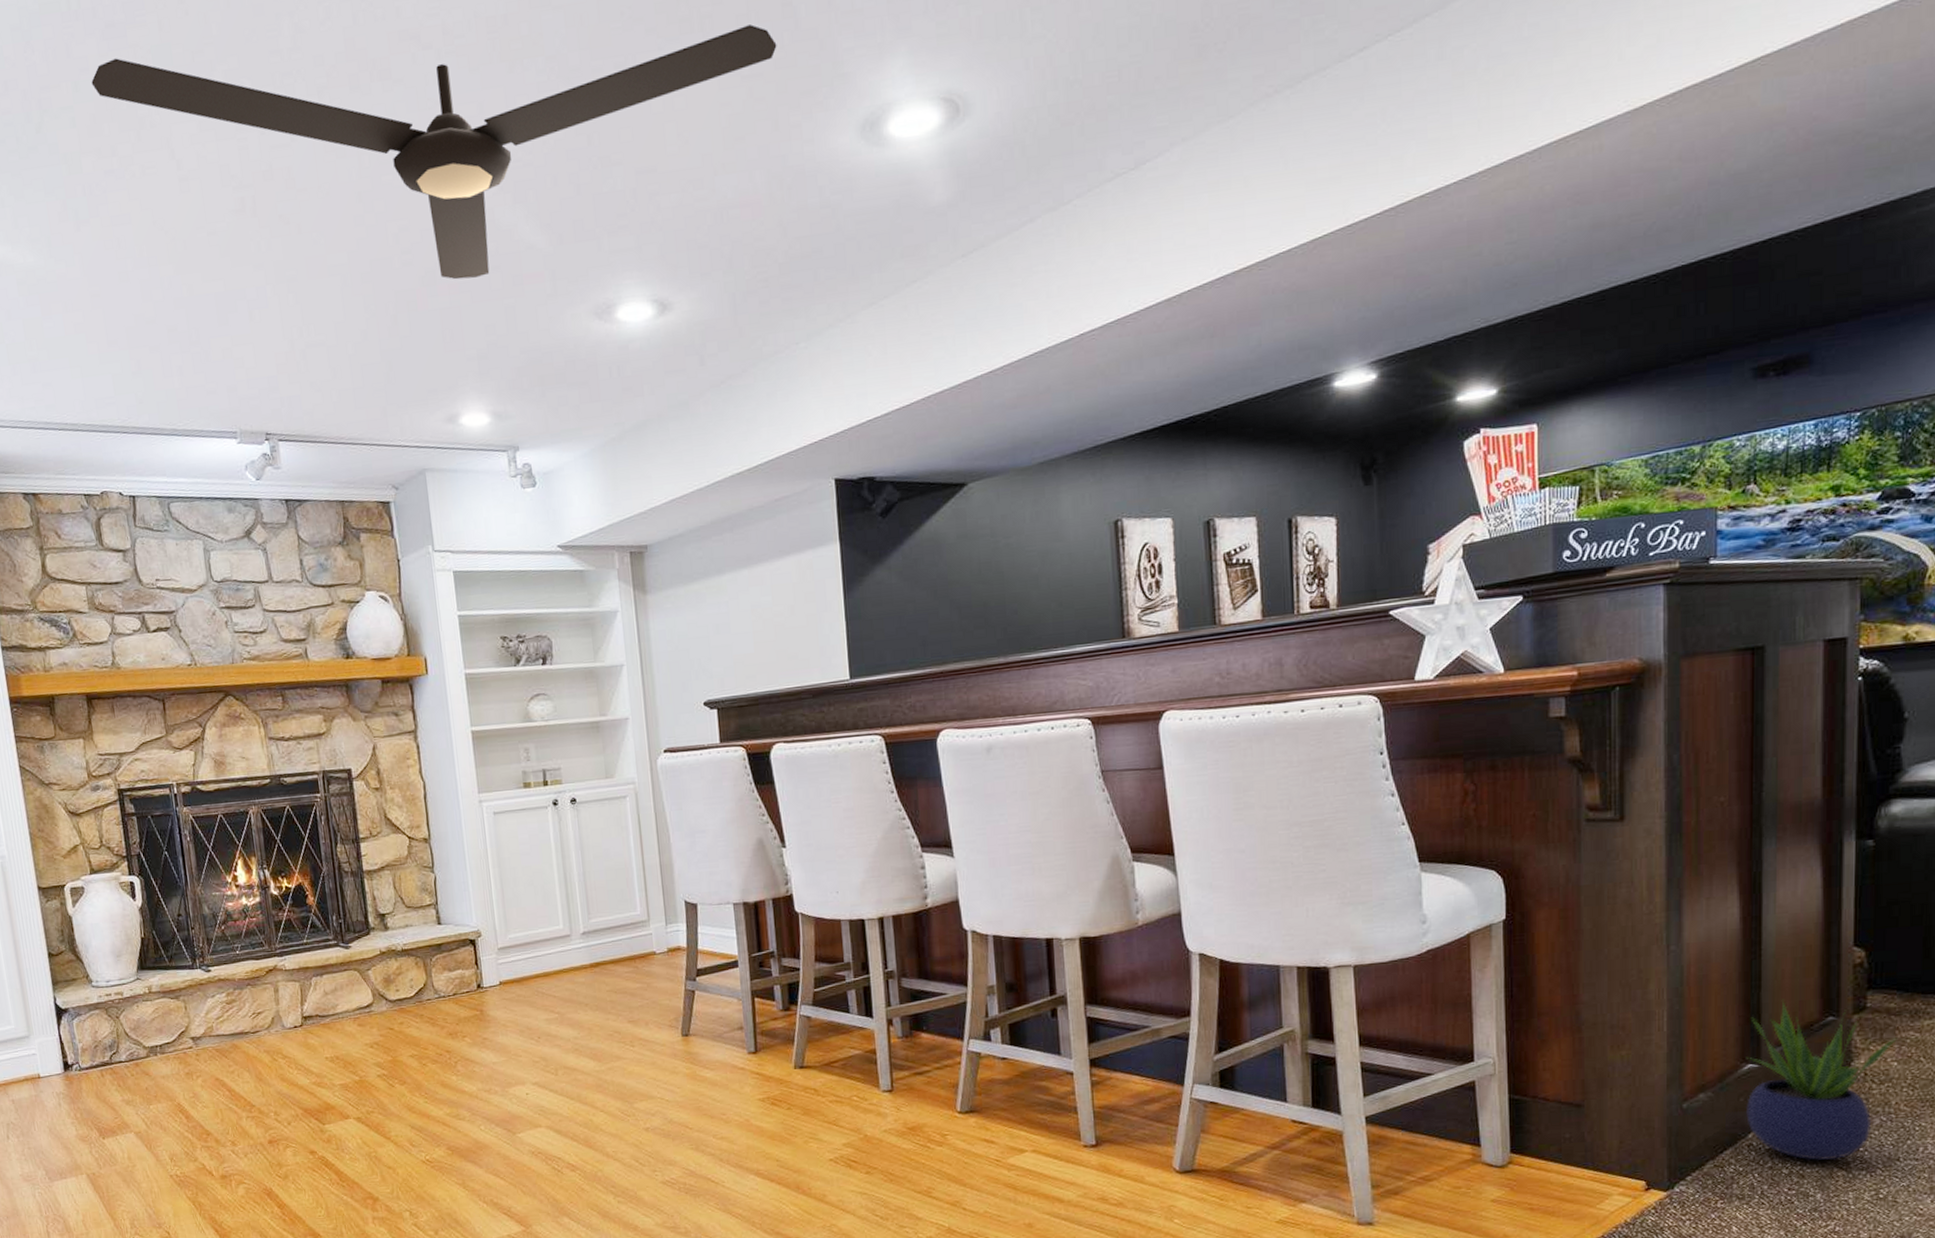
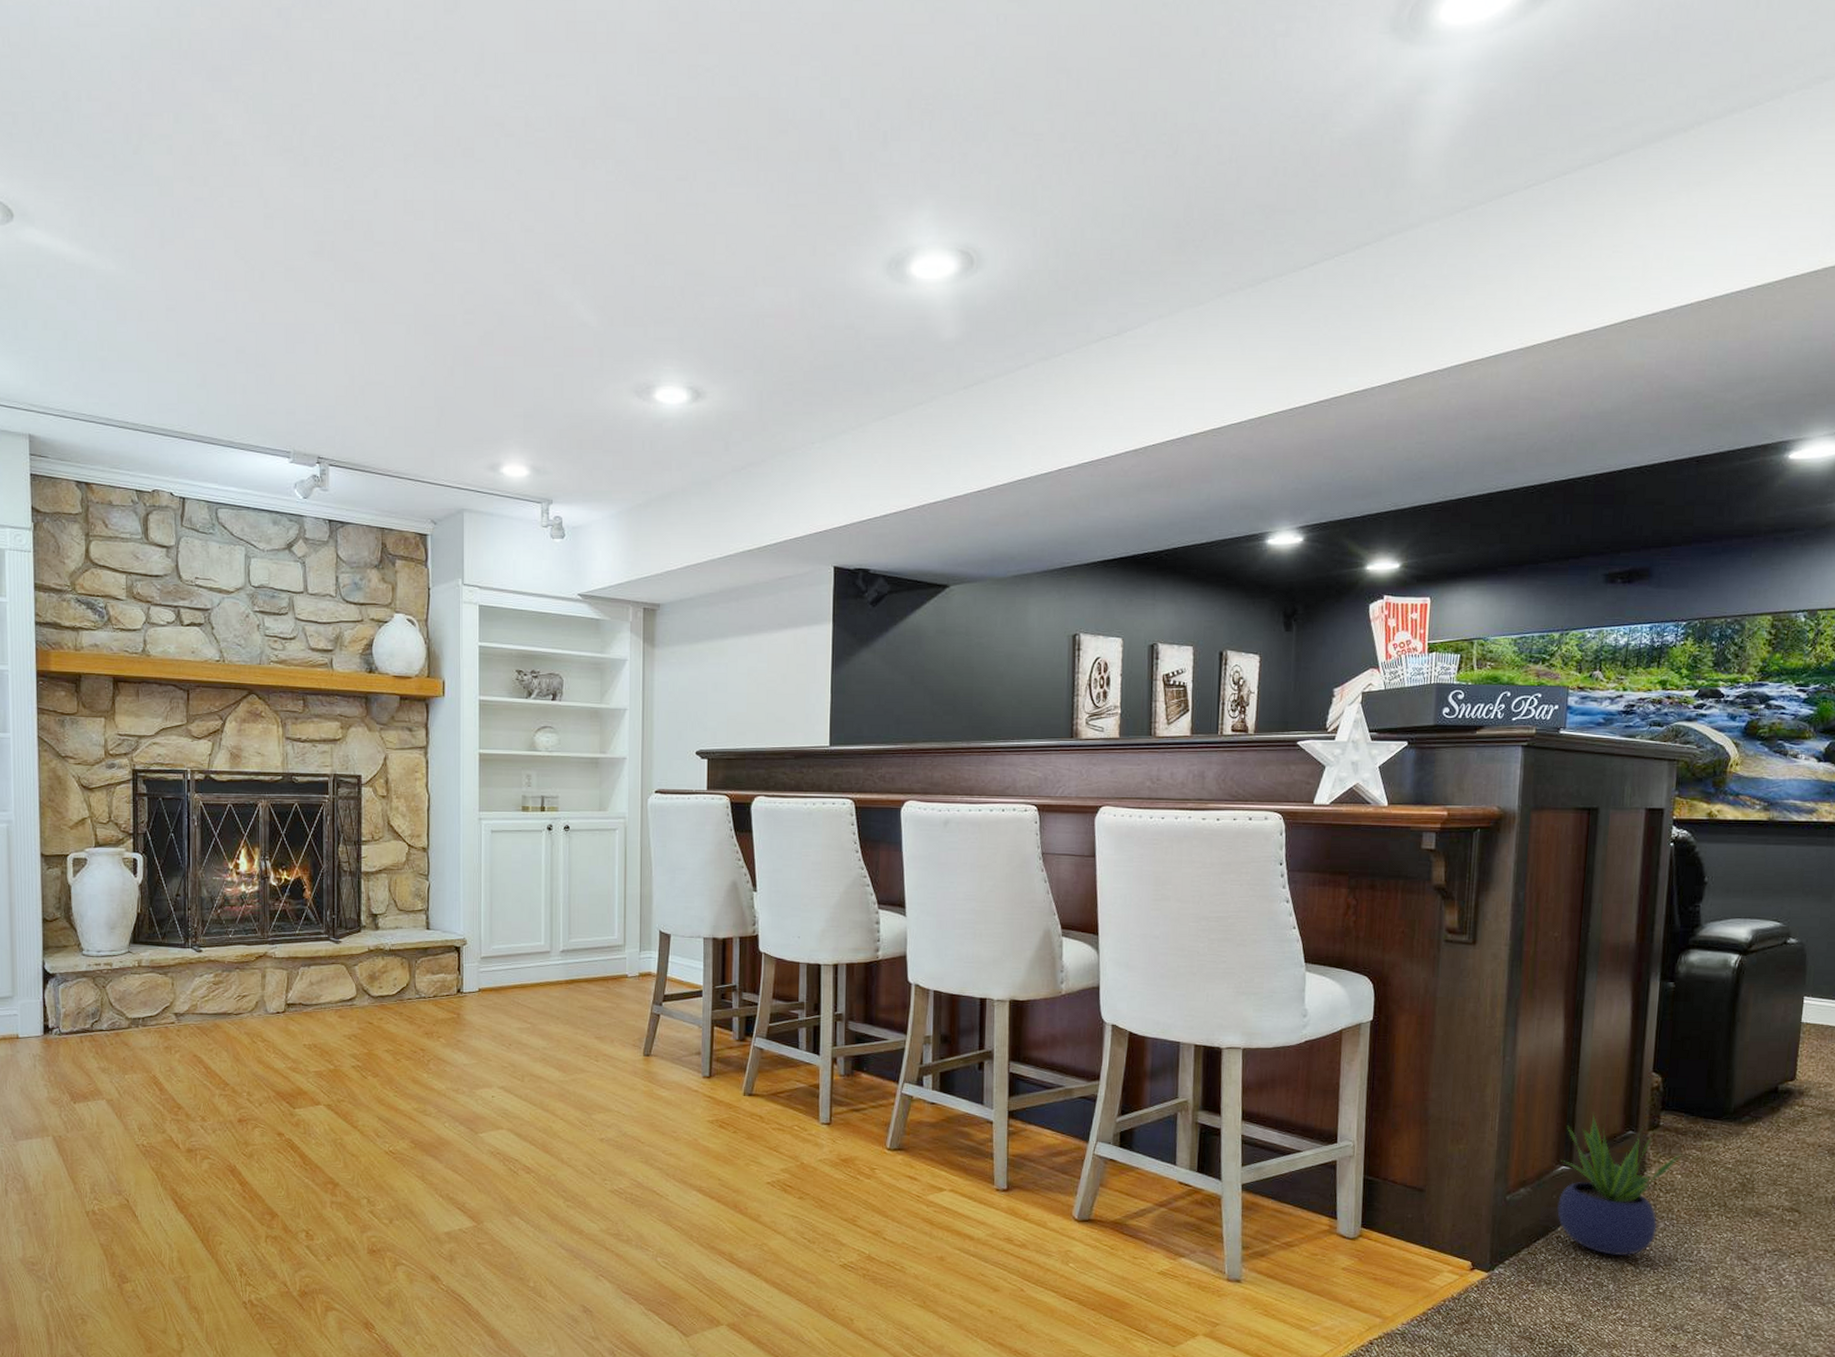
ceiling fan: present [91,24,777,280] -> none [192,99,822,344]

